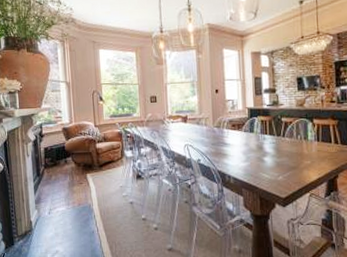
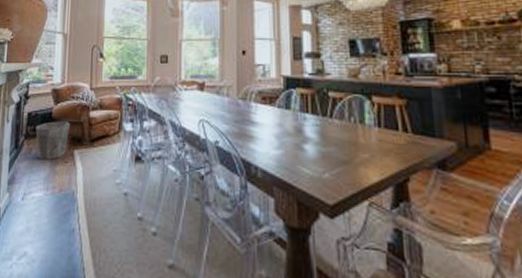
waste bin: none [52,153,82,183] -> present [35,121,71,160]

